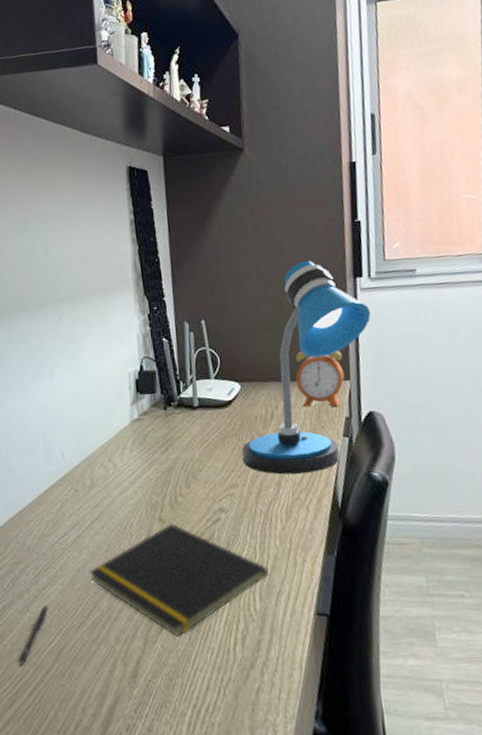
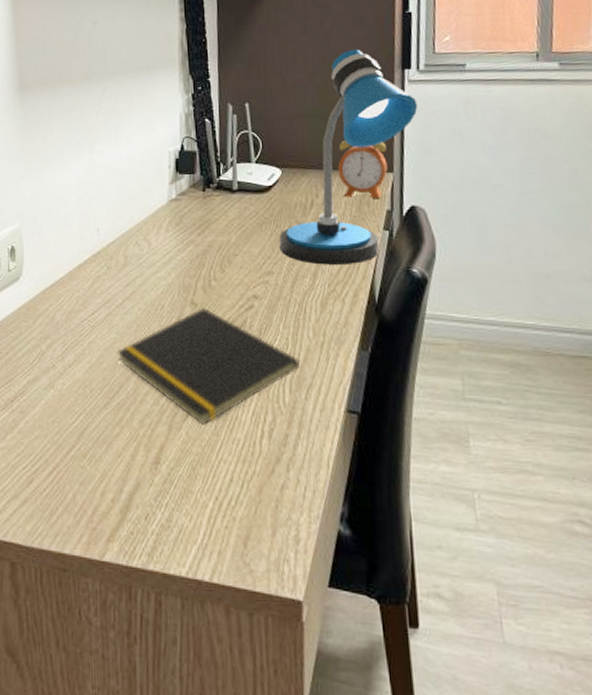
pen: present [18,605,49,665] -> none [39,383,74,443]

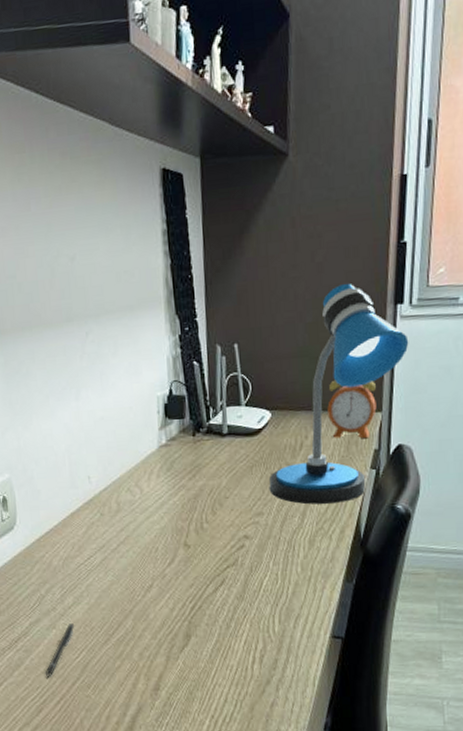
pen: none [39,383,74,443] -> present [45,623,75,677]
notepad: present [117,308,300,425] -> none [114,549,288,654]

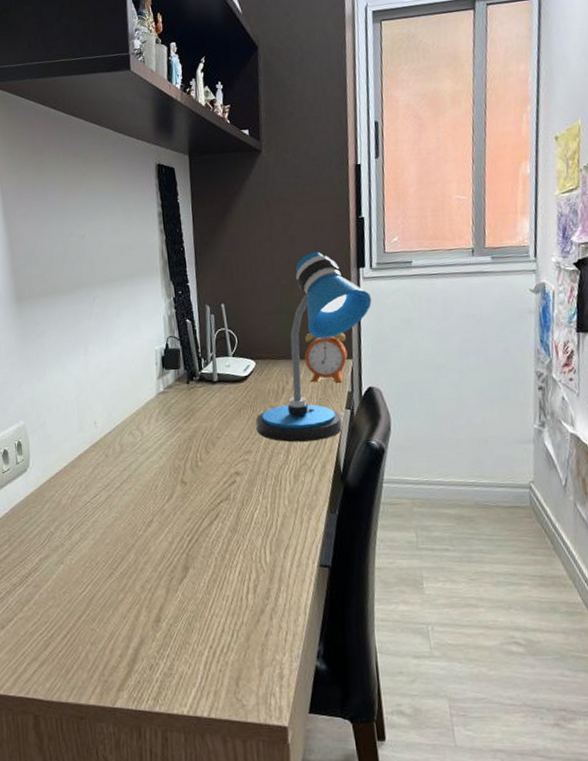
pen: present [45,623,75,677] -> none [52,558,82,612]

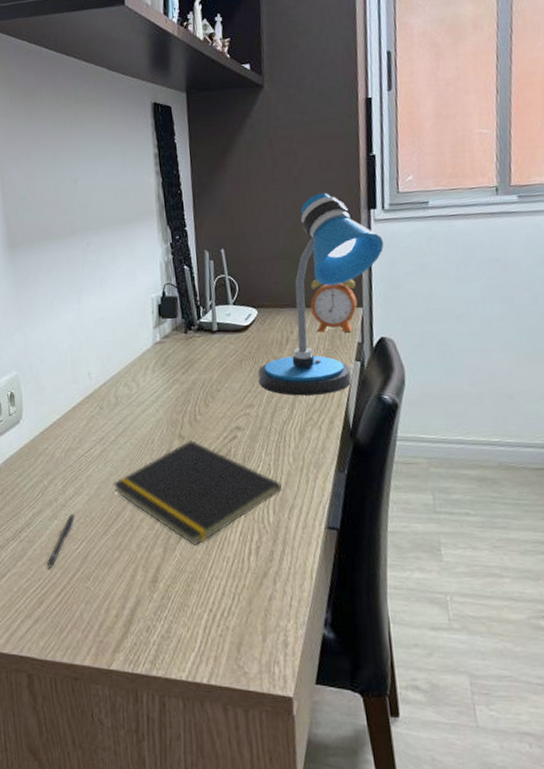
pen: none [52,558,82,612] -> present [46,514,76,568]
notepad: none [117,486,278,586] -> present [113,440,282,546]

